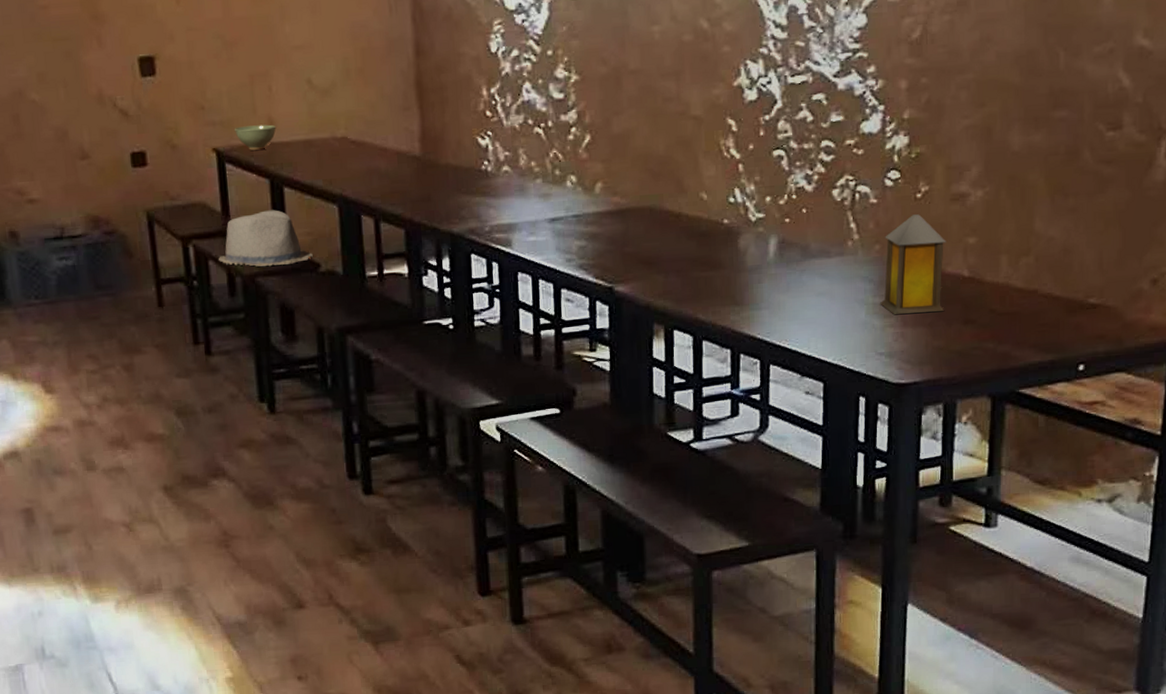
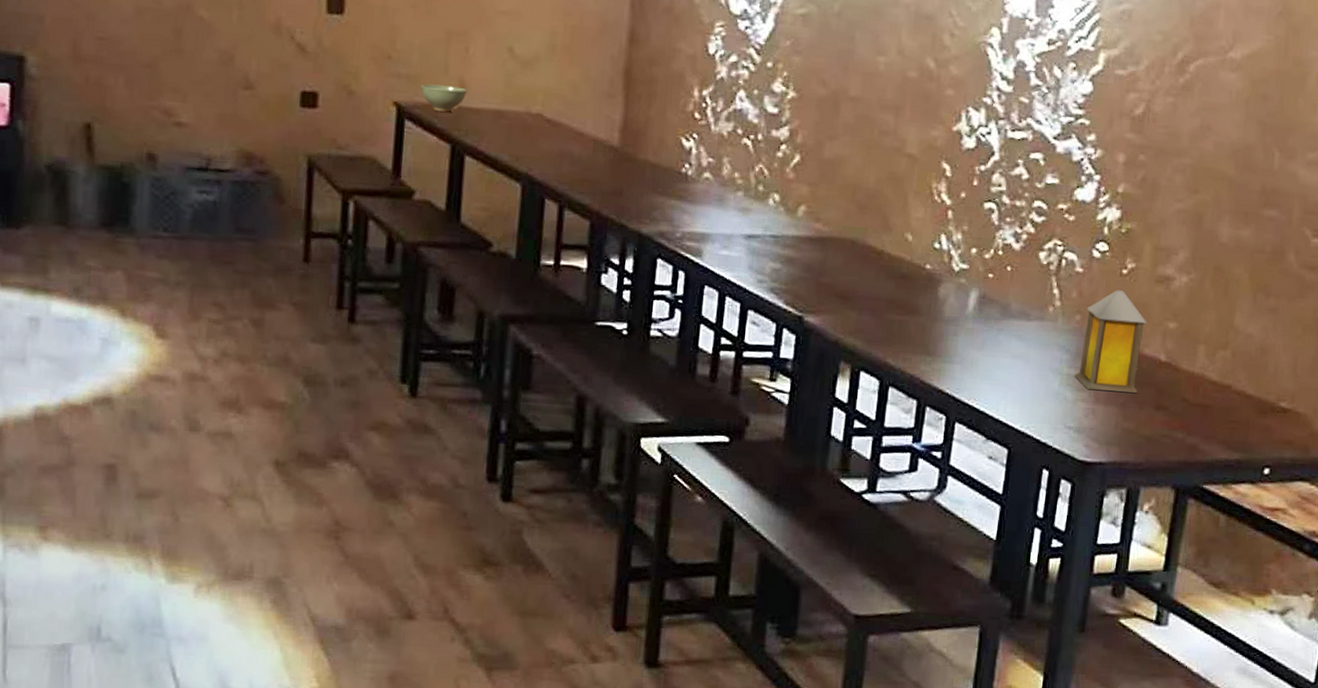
hat: present [219,209,314,267] -> none [380,177,487,239]

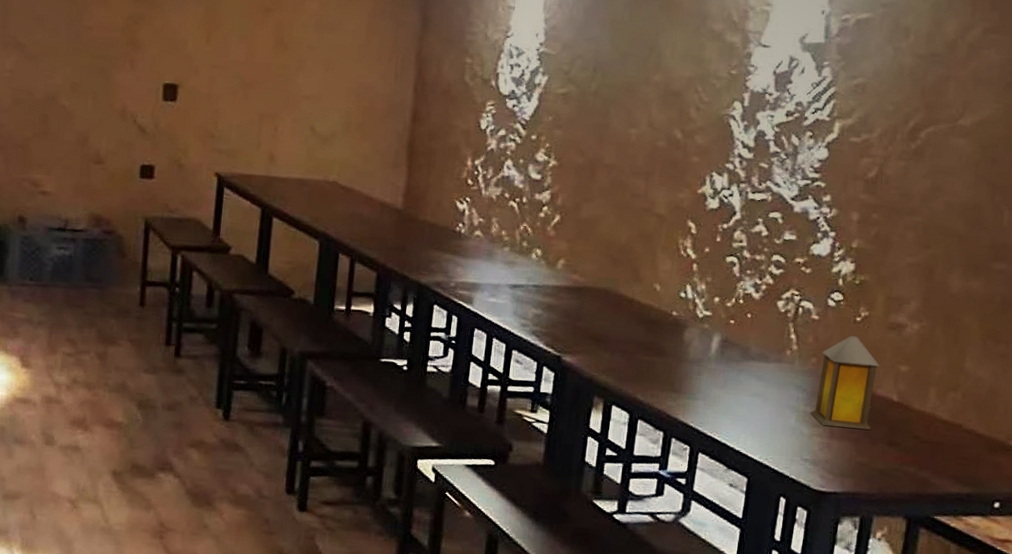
bowl: present [420,84,467,112] -> none [237,157,276,181]

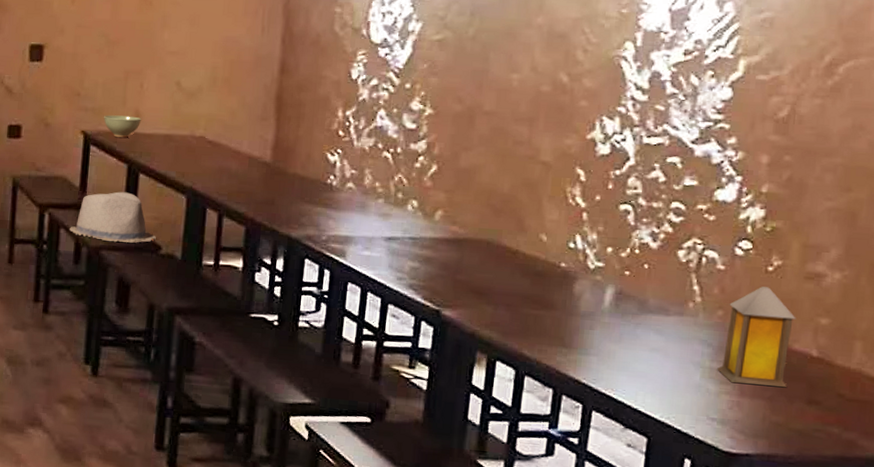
hat: none [202,235,290,287] -> present [70,191,157,243]
bowl: none [237,157,276,181] -> present [103,115,142,138]

